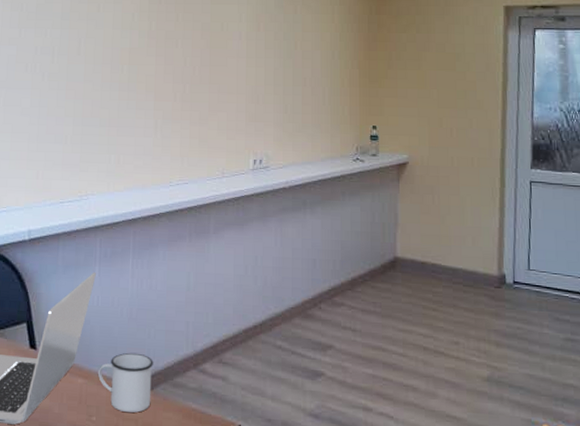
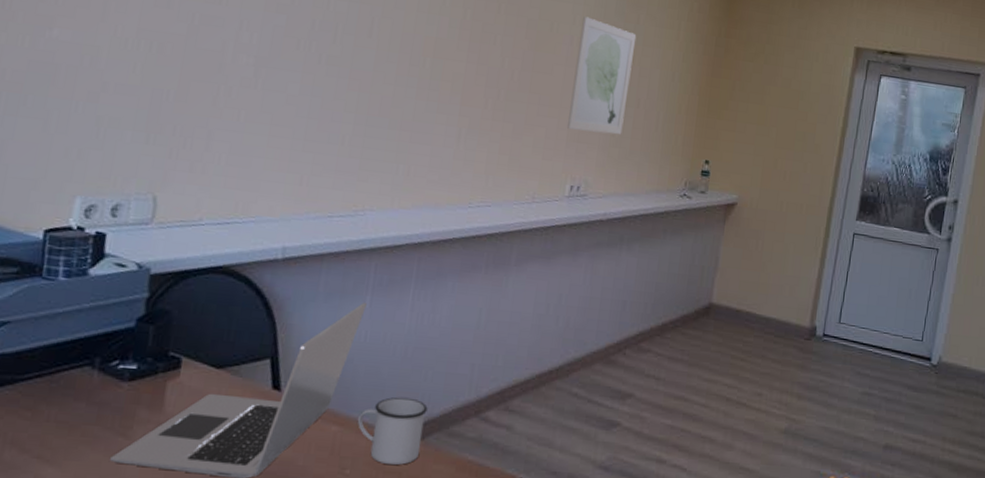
wall art: none [245,14,296,112] -> present [568,16,637,135]

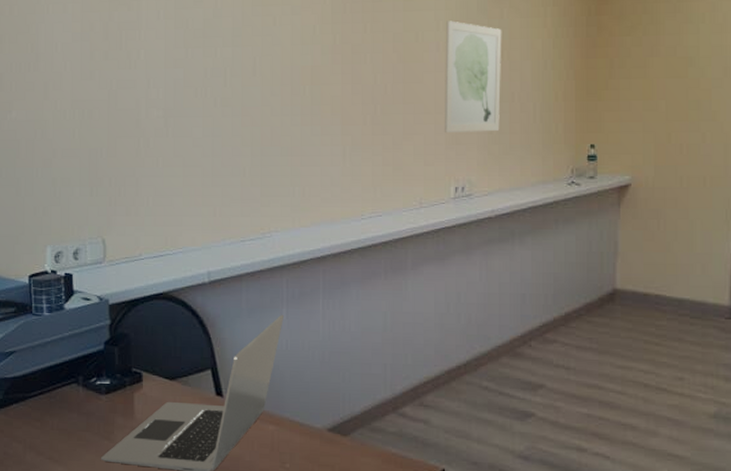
mug: present [358,397,428,465] -> none [291,397,349,459]

